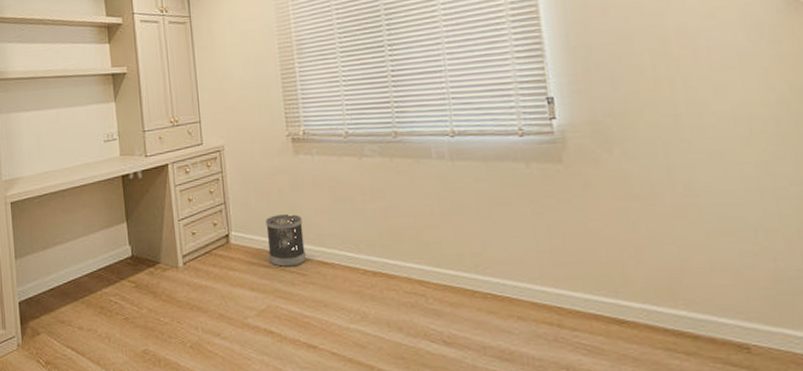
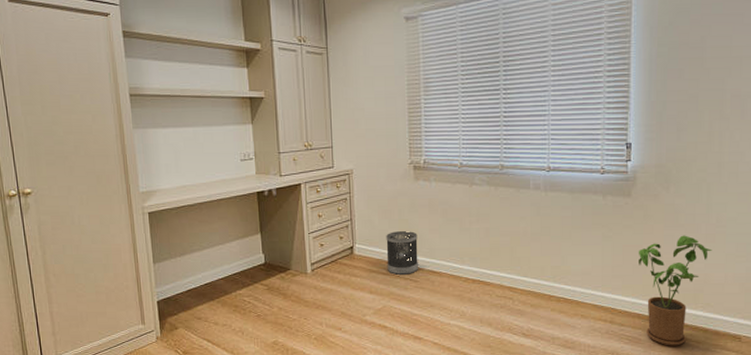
house plant: none [582,209,686,359] -> present [638,235,713,346]

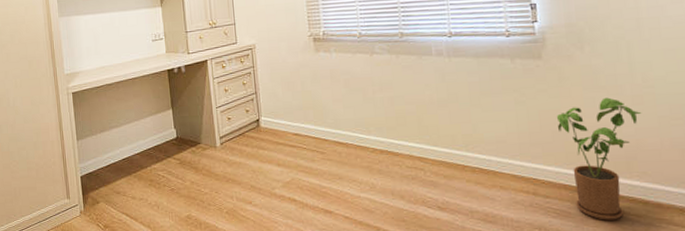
wastebasket: present [386,231,418,275] -> none [290,102,324,147]

